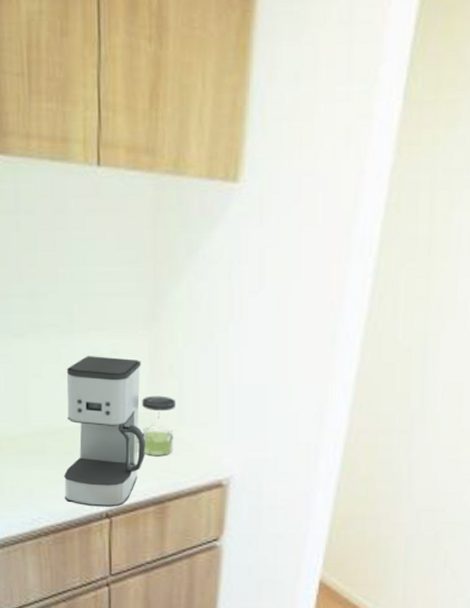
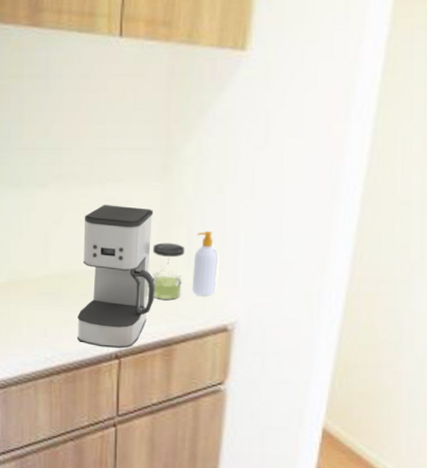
soap bottle: none [184,382,211,451] -> present [192,230,218,296]

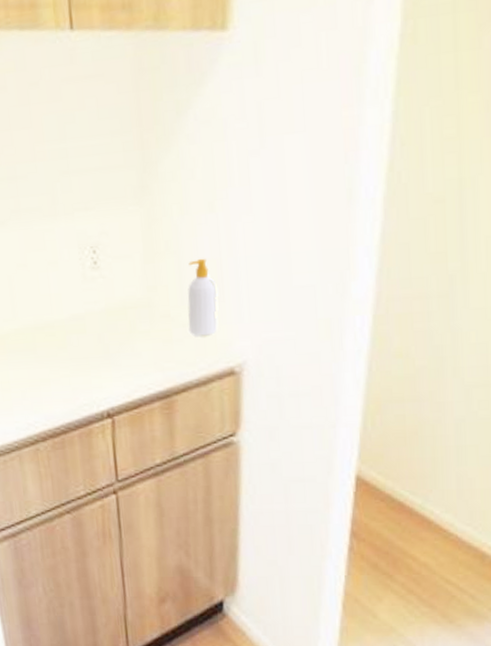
coffee maker: present [77,205,156,349] -> none [53,238,147,407]
jar: present [153,242,185,300] -> none [138,277,177,345]

